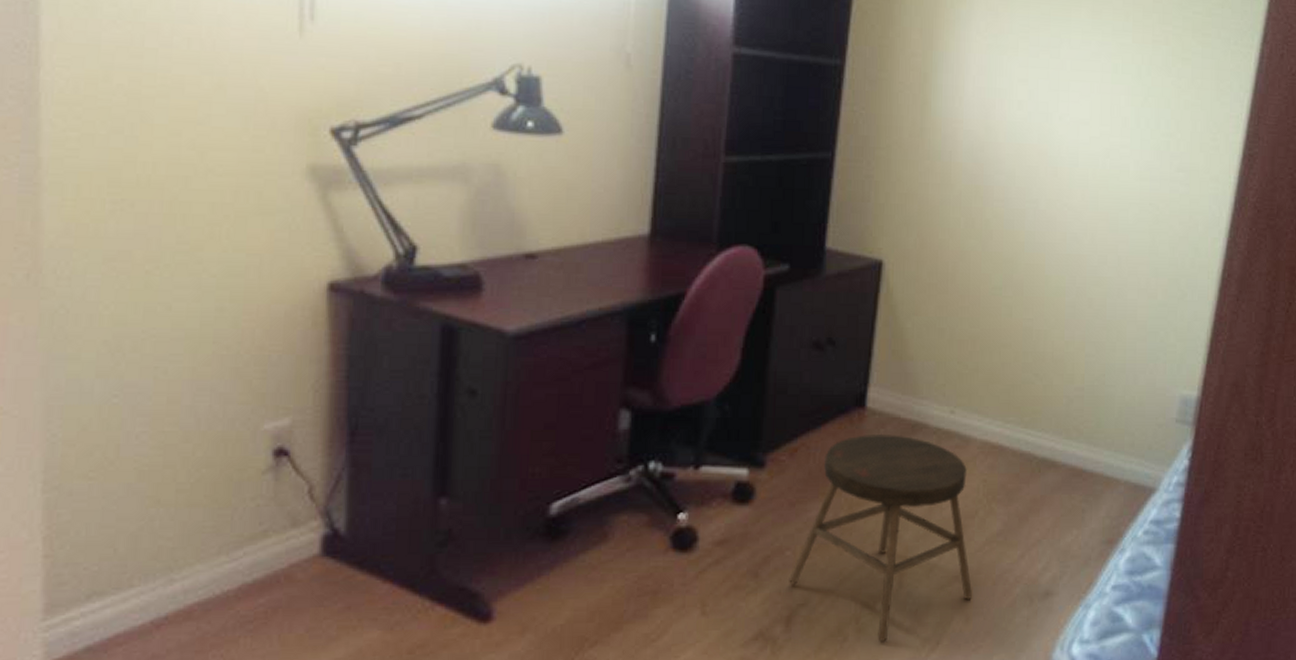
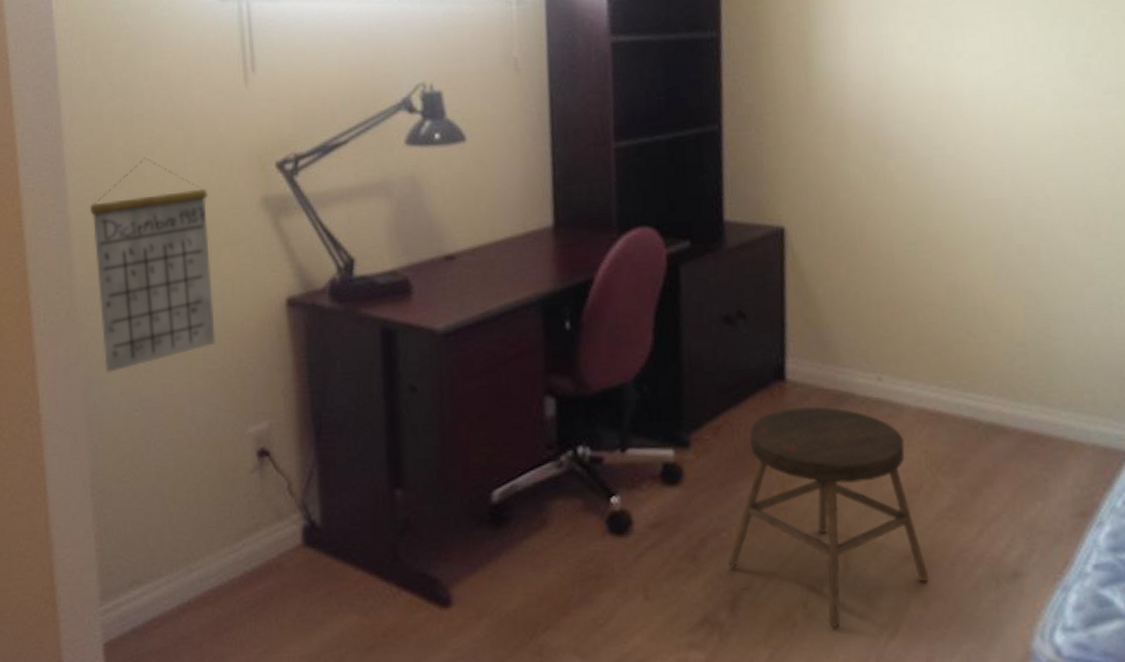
calendar: none [72,100,238,349] -> present [90,157,216,373]

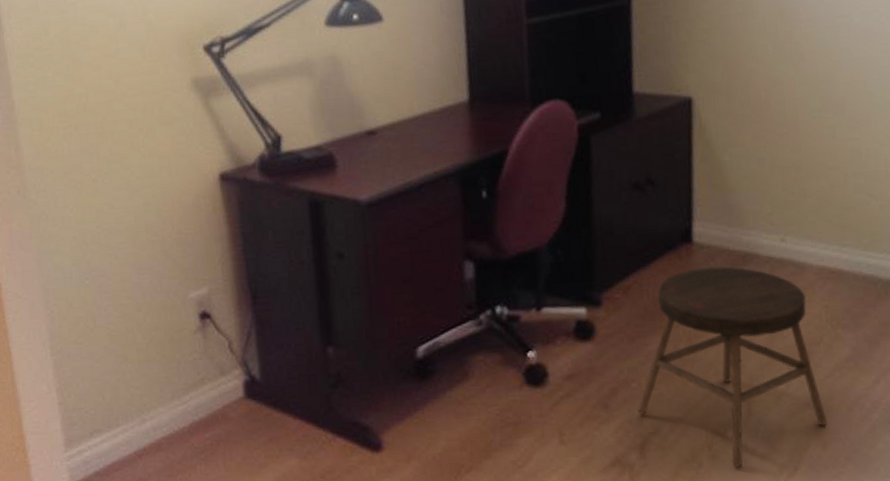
calendar: present [90,157,216,373] -> none [32,43,156,245]

